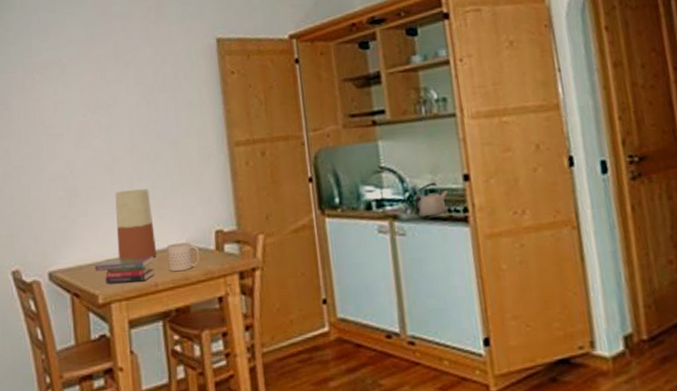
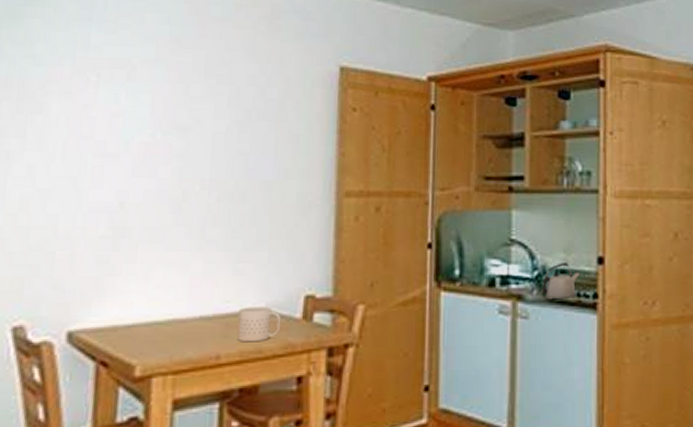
books: present [95,255,154,284] -> none [136,319,220,353]
vase: present [115,189,156,259] -> none [171,236,226,323]

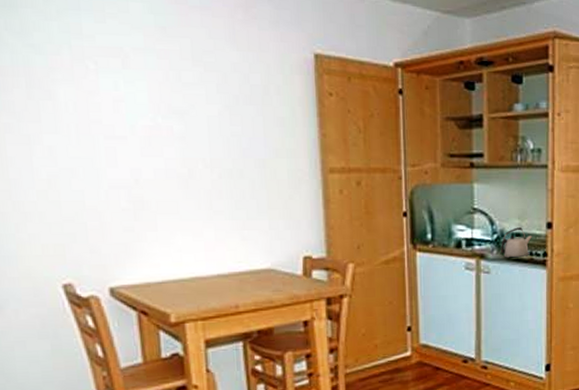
mug: present [237,306,282,343] -> none [249,266,286,295]

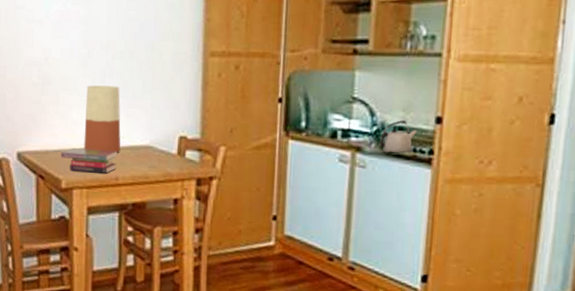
books: none [166,277,235,303] -> present [61,148,118,174]
vase: none [190,208,238,279] -> present [84,85,121,153]

